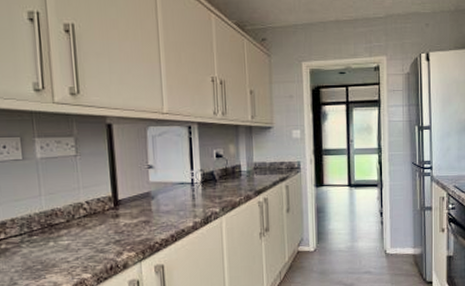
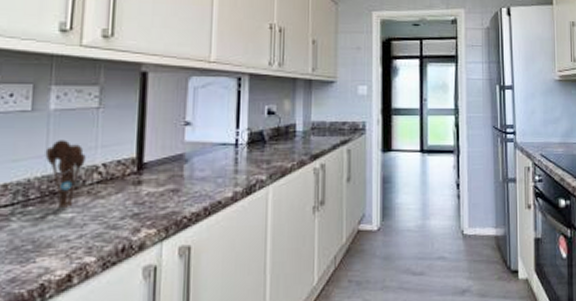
utensil holder: none [39,182,72,237] -> present [45,140,86,208]

